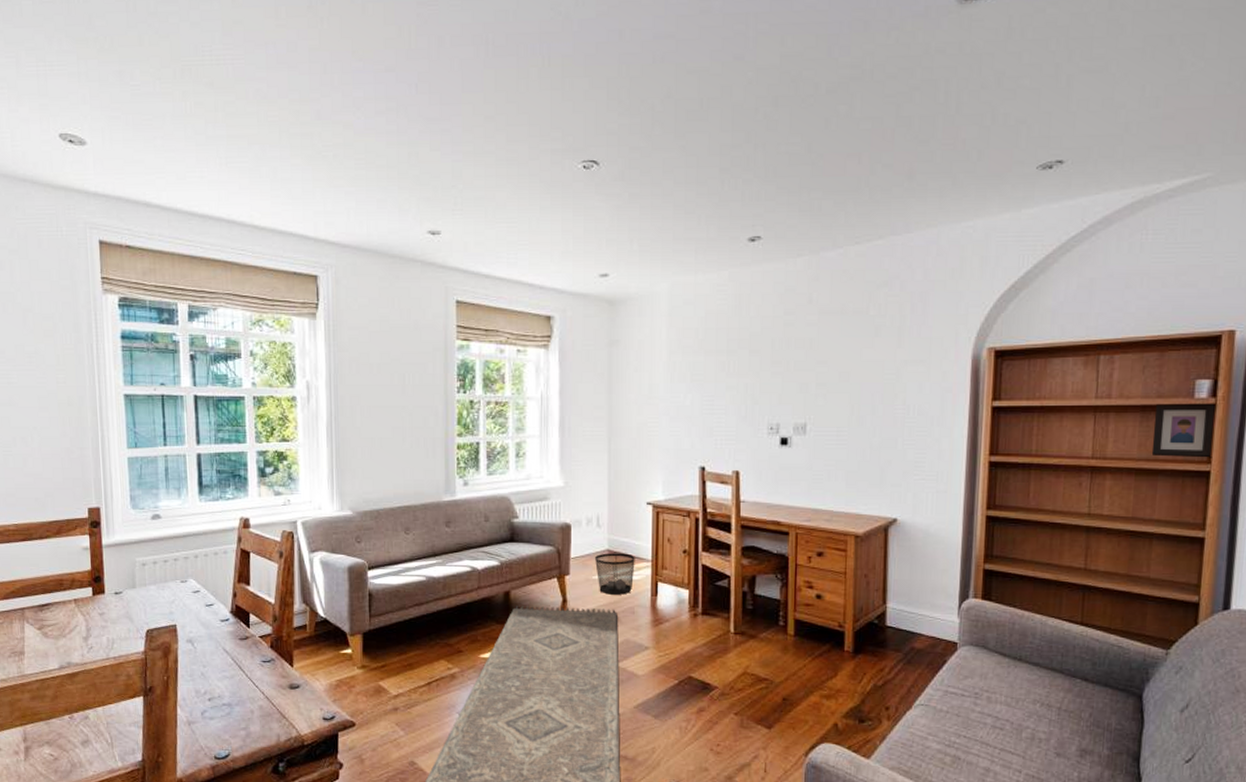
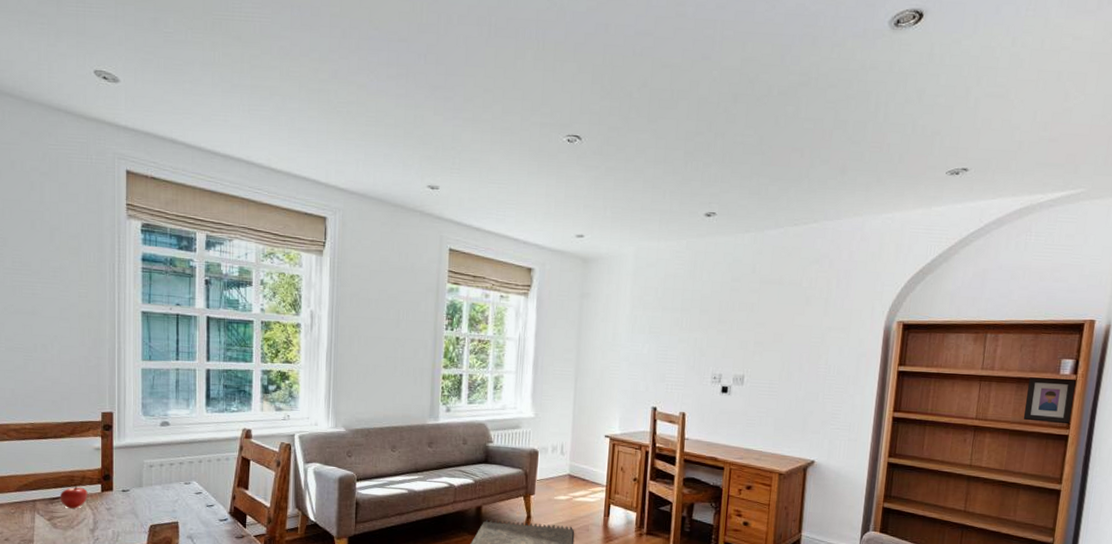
fruit: none [49,591,79,615] -> present [60,486,88,509]
waste bin: present [595,553,635,595] -> none [557,477,592,514]

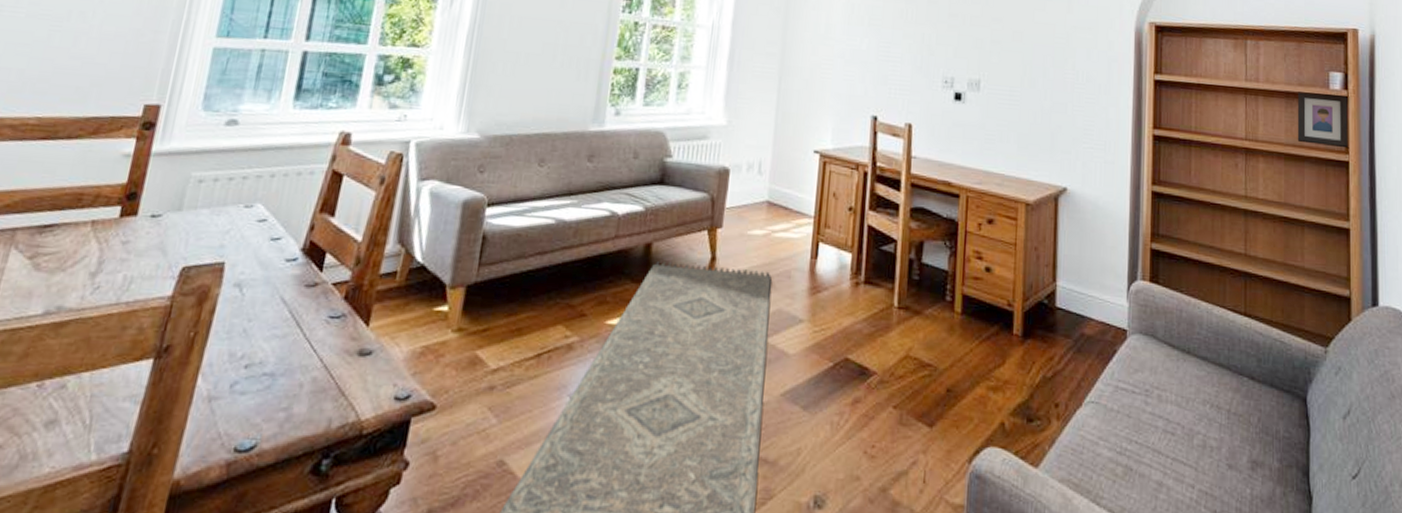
fruit: present [60,486,88,509] -> none [54,209,100,242]

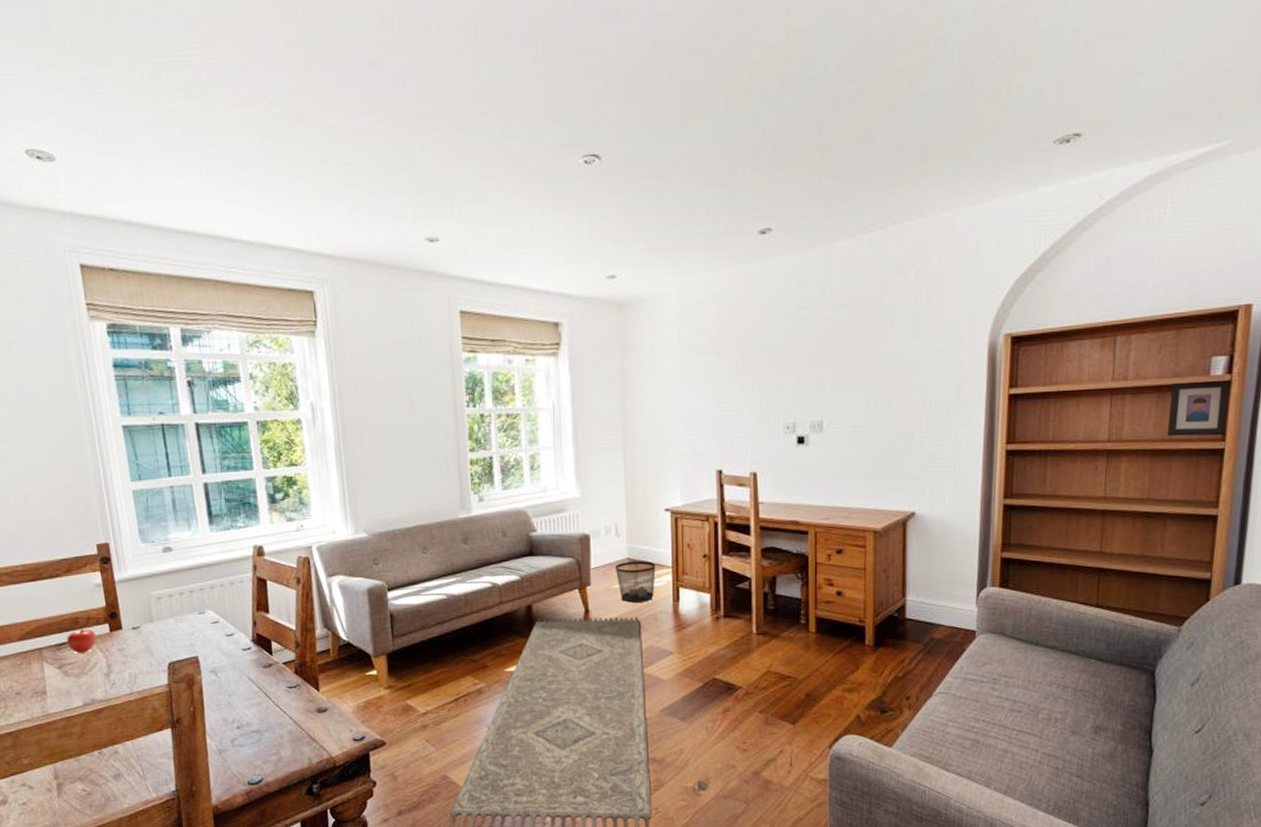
fruit: none [54,209,100,242] -> present [66,629,97,653]
waste bin: none [752,204,797,255] -> present [615,561,656,603]

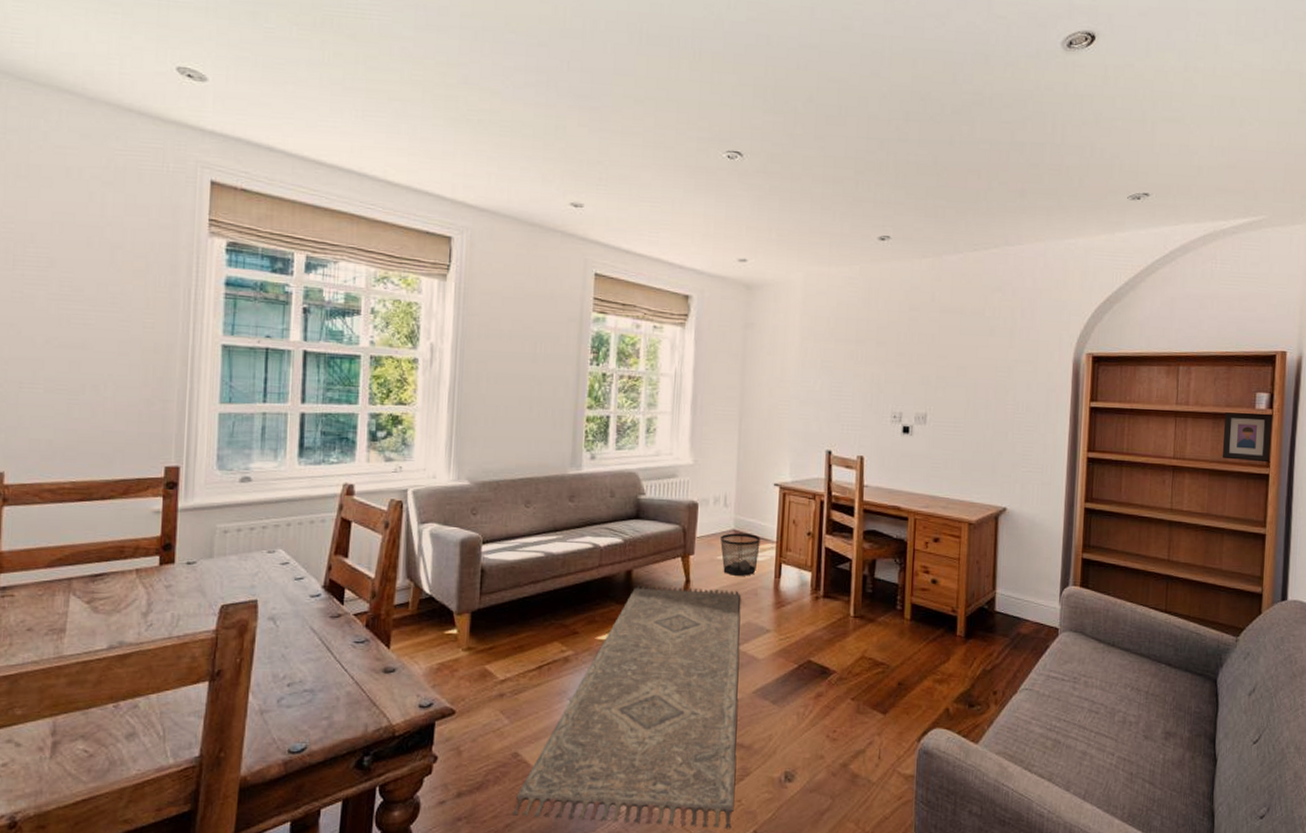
fruit: present [66,629,97,653] -> none [104,559,142,587]

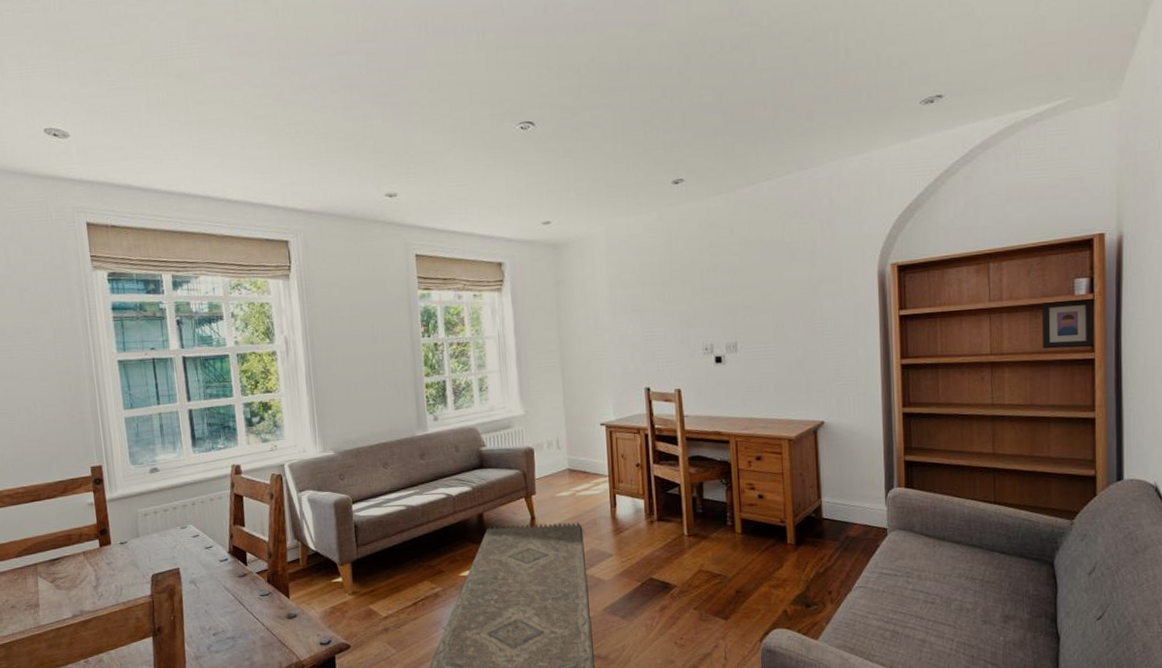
waste bin: present [720,533,761,576] -> none [558,471,594,510]

